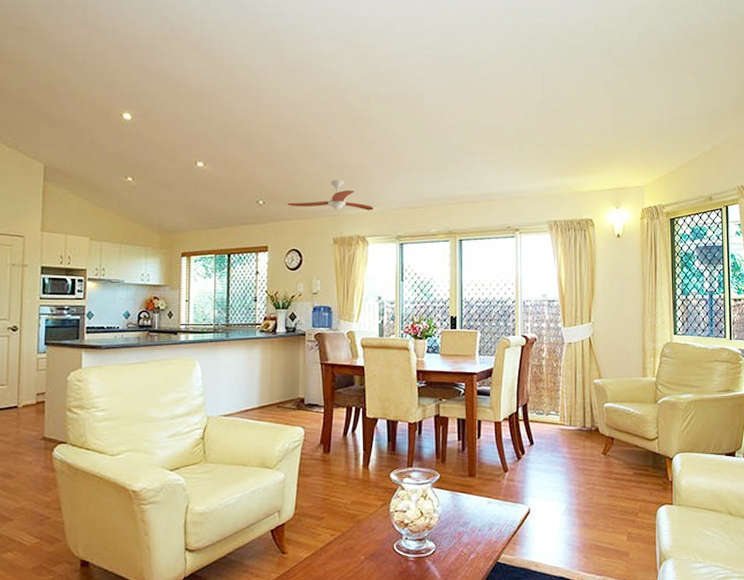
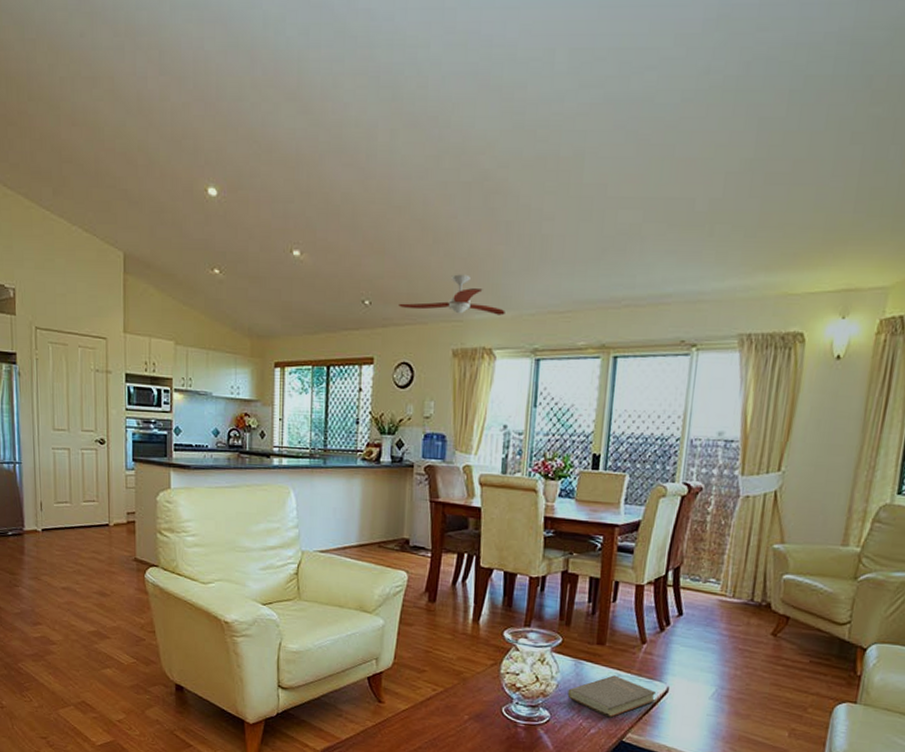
book: none [448,503,521,542] -> present [567,675,657,718]

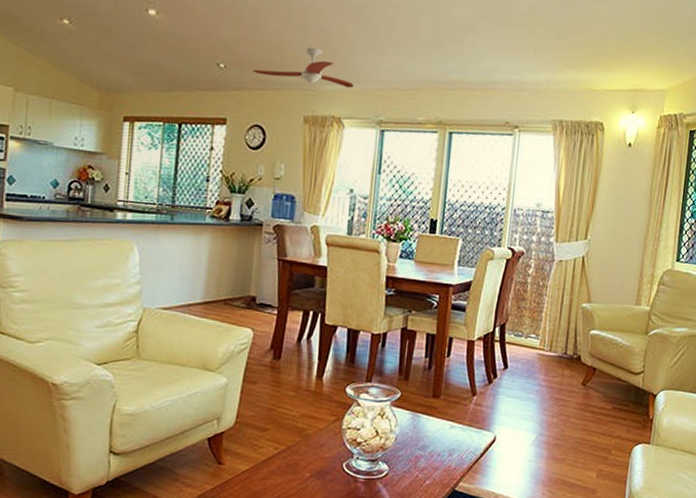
book: present [567,675,657,718] -> none [405,426,486,468]

